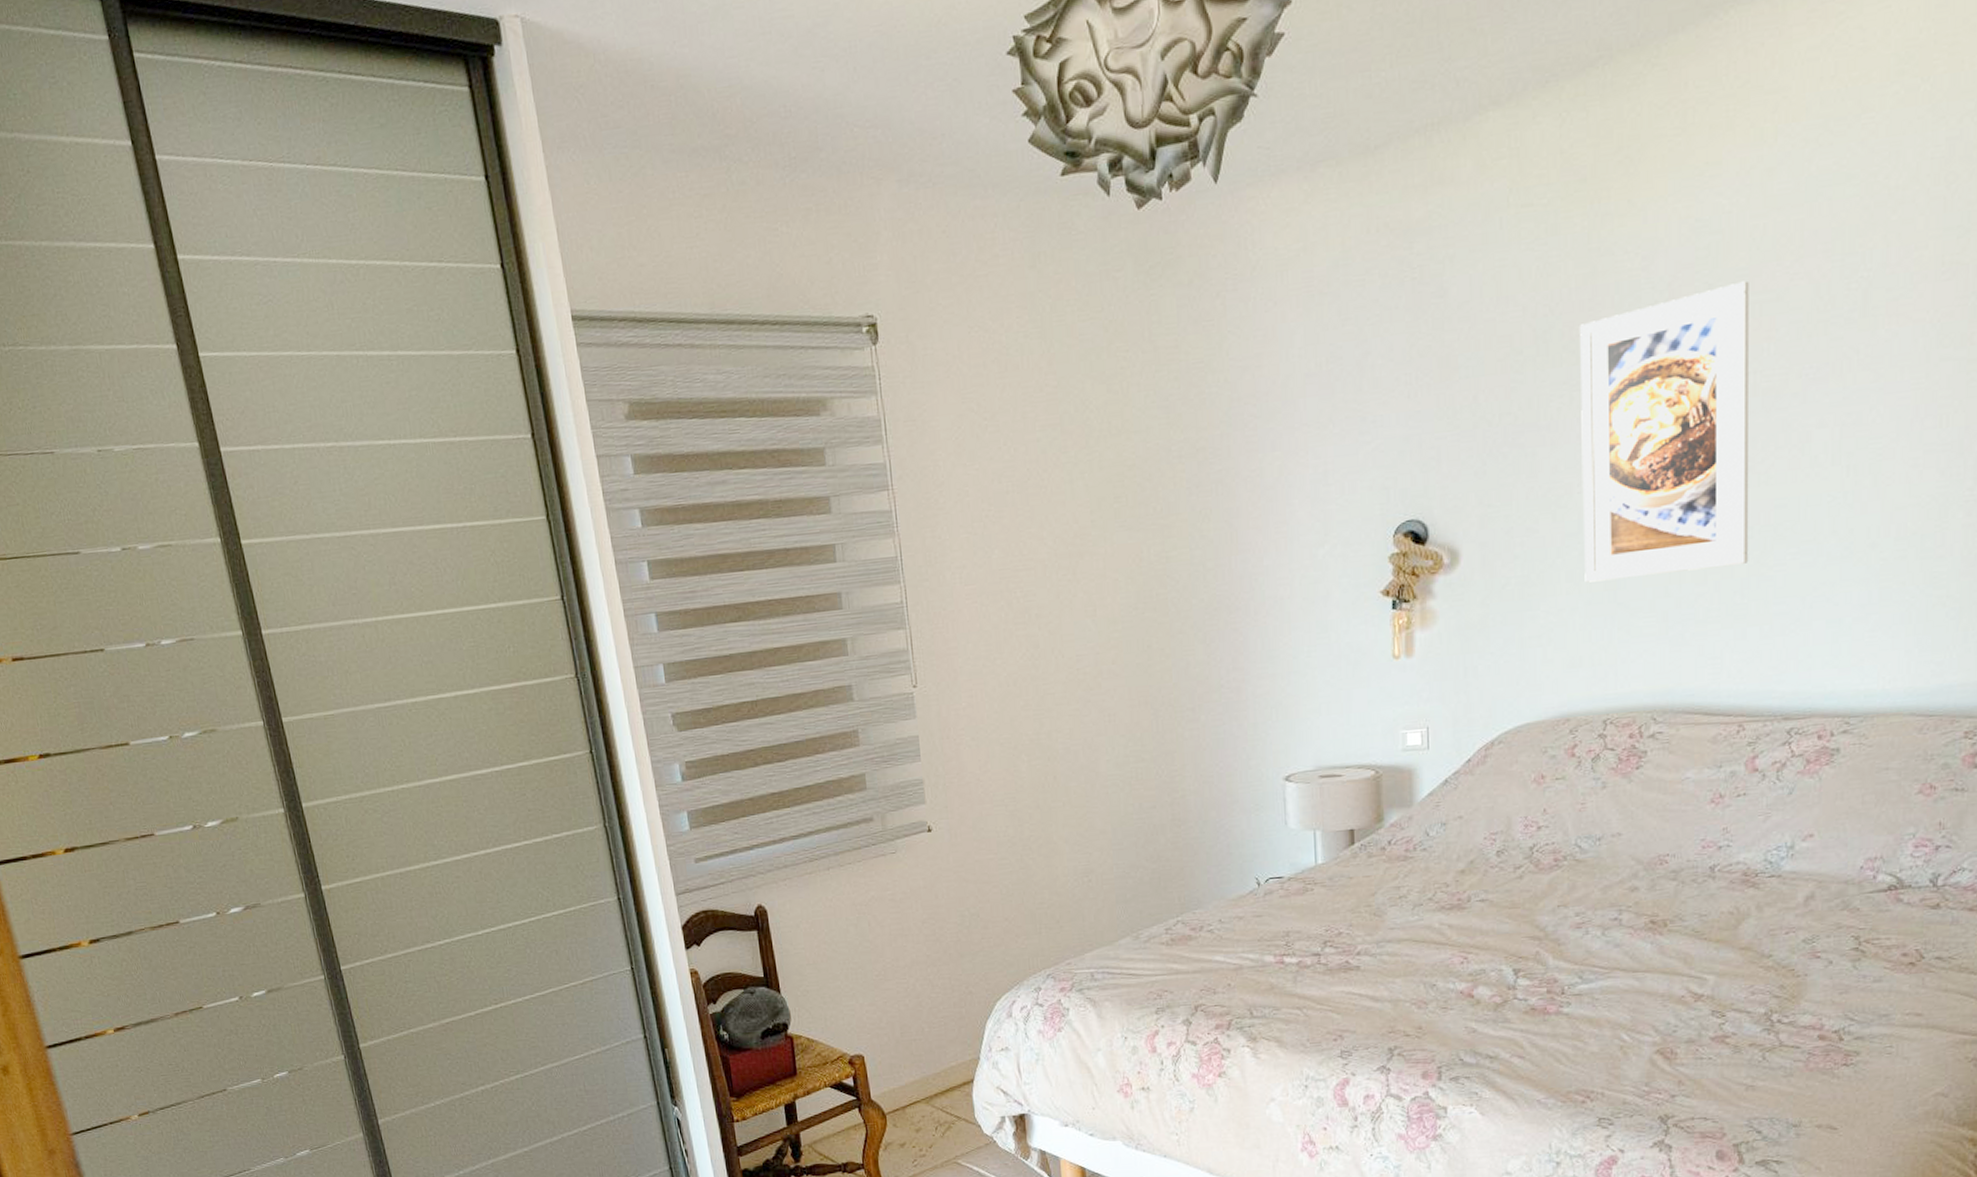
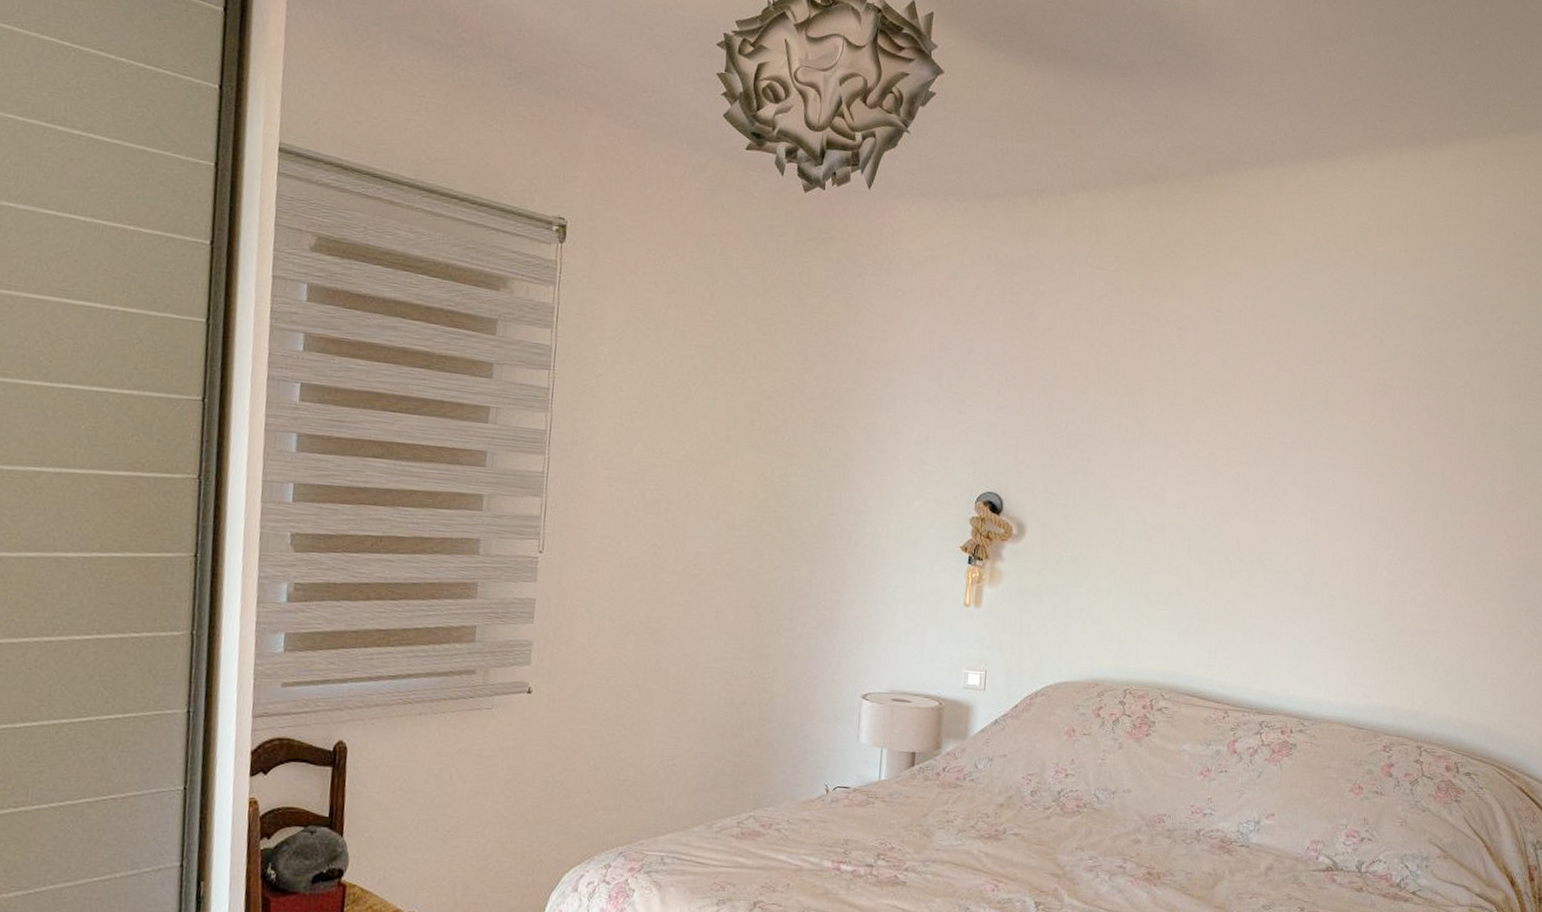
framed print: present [1579,280,1750,583] -> none [1119,363,1251,581]

